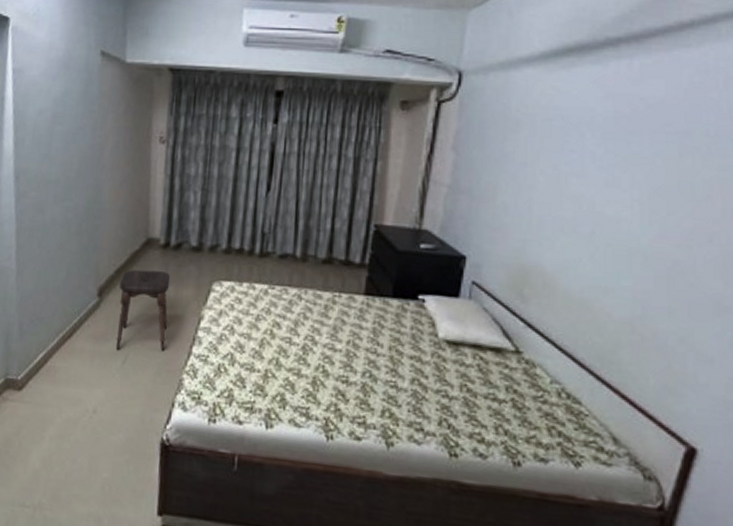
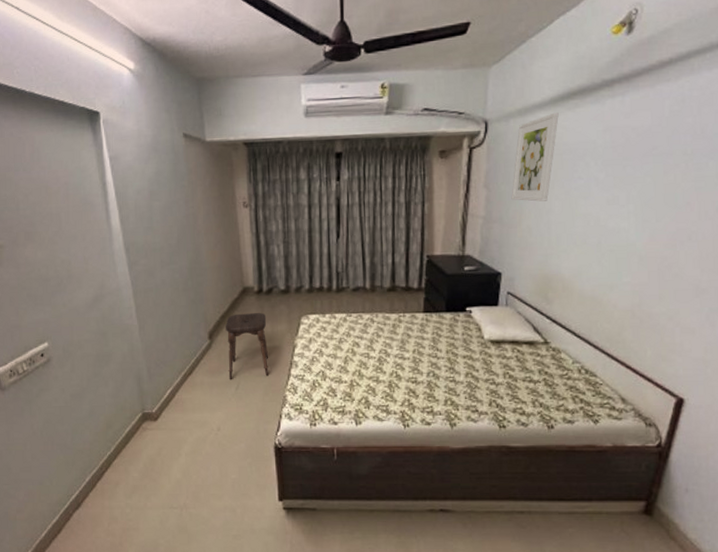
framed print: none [485,70,550,175] -> present [511,112,559,202]

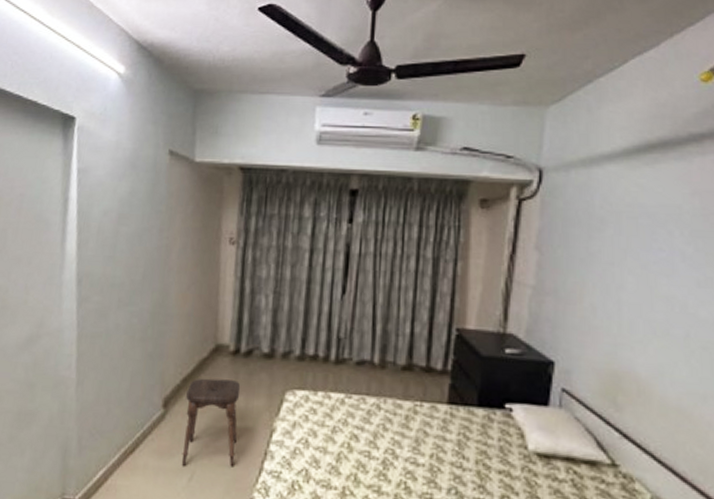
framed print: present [511,112,559,202] -> none [570,166,633,275]

